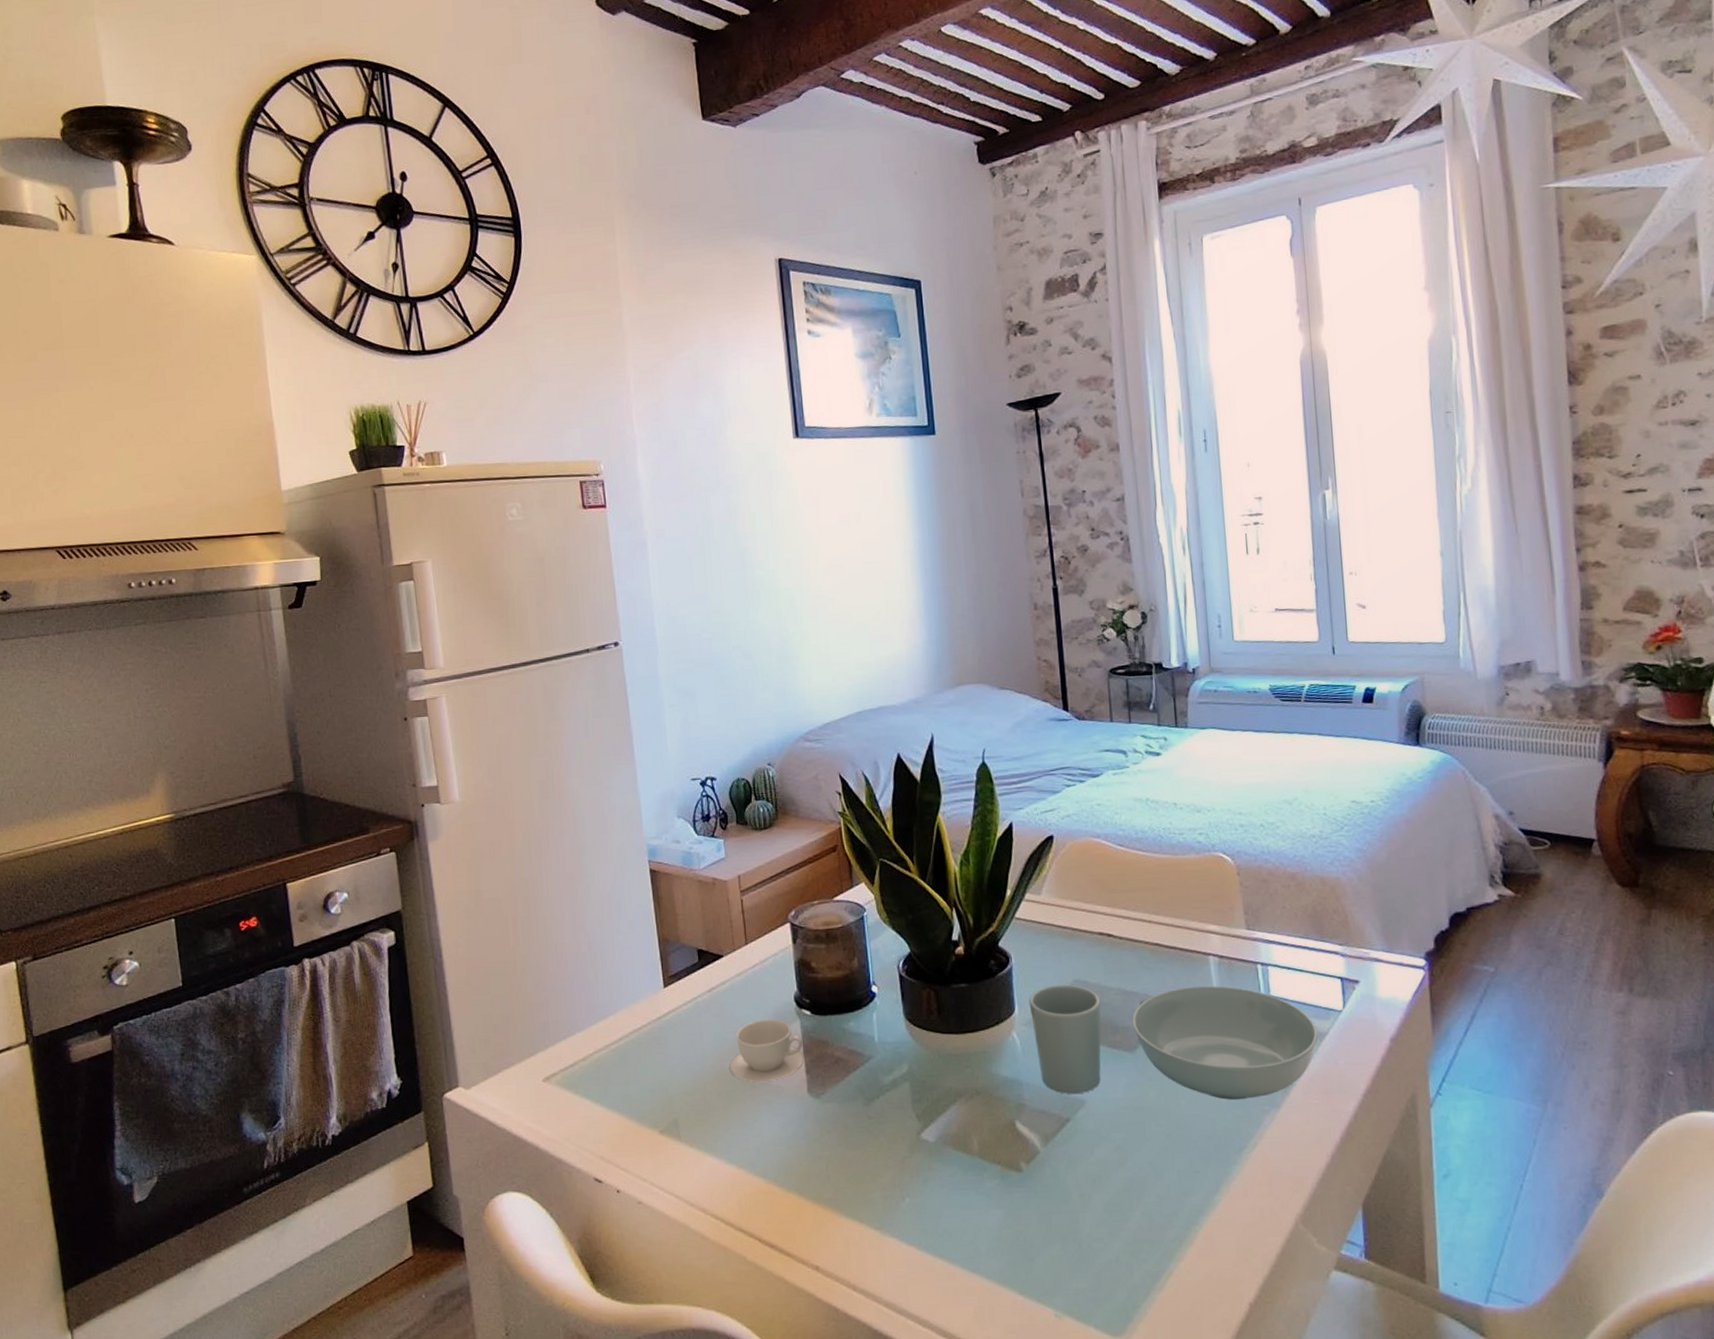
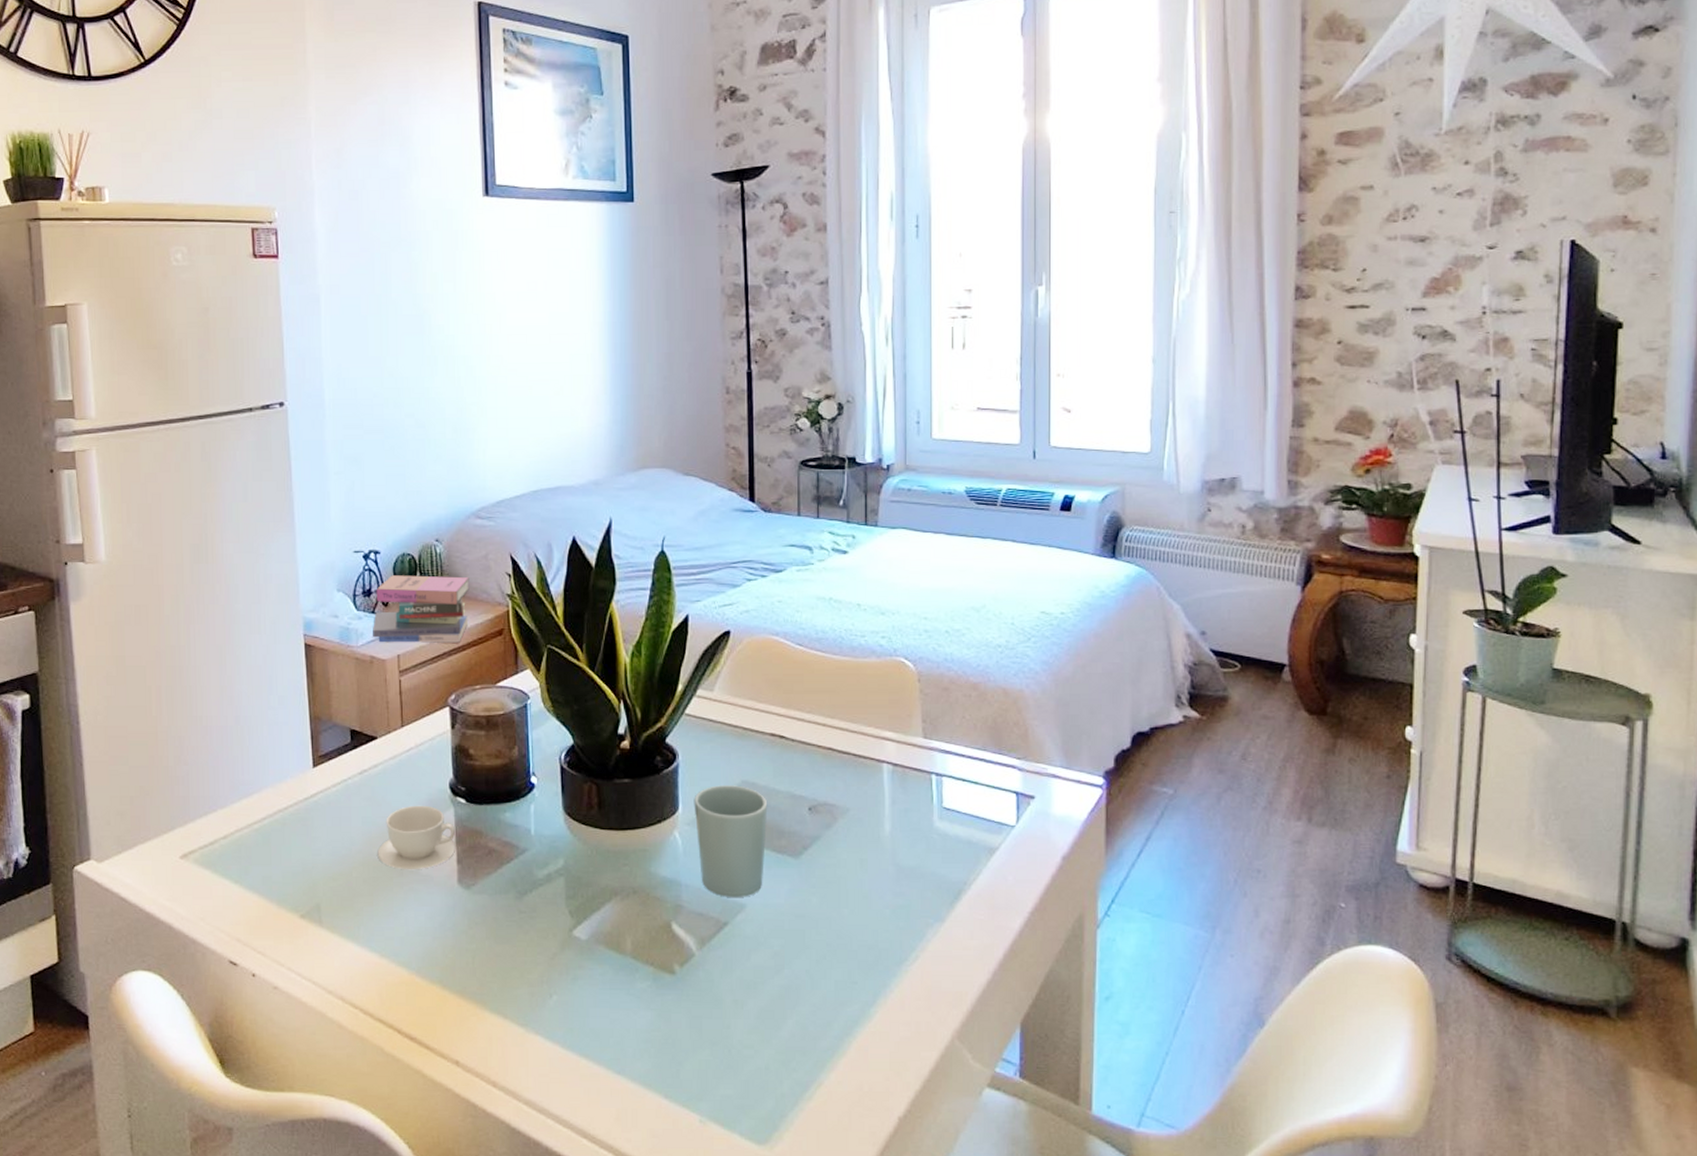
books: none [713,797,803,864] -> present [373,575,470,643]
bowl: present [1131,985,1319,1100] -> none [798,793,989,912]

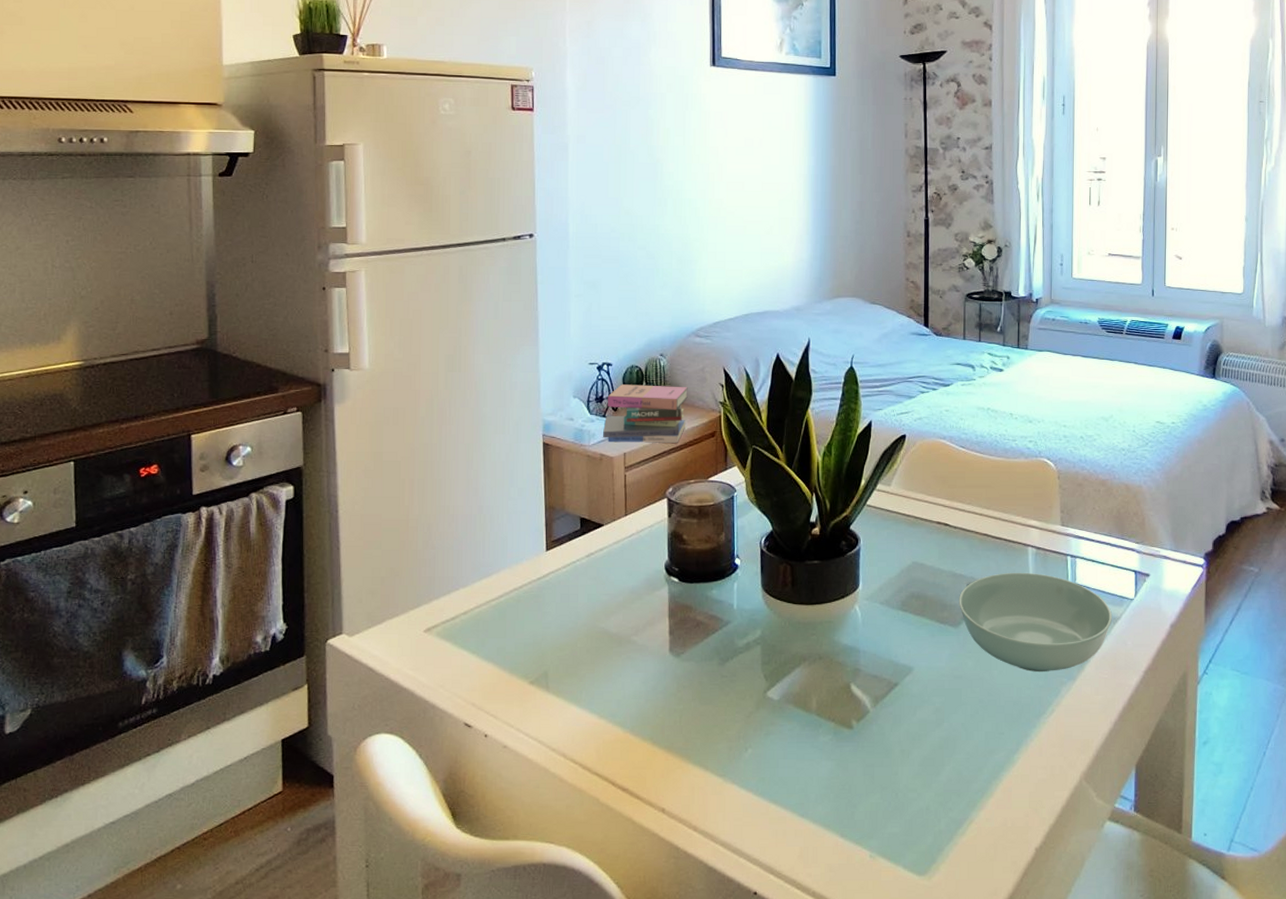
teacup: present [377,805,456,870] -> none [600,584,669,641]
mug: present [694,785,768,897] -> none [872,566,934,661]
bowl: none [798,793,989,912] -> present [958,572,1113,672]

